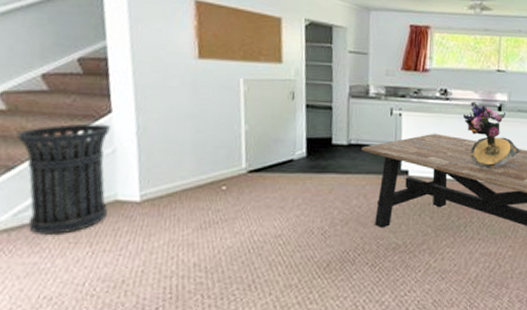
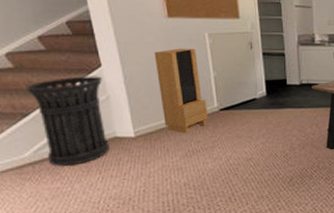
storage cabinet: none [176,95,234,198] -> present [154,48,208,133]

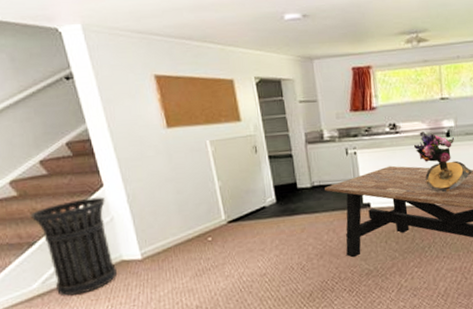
storage cabinet: present [154,48,208,133] -> none [155,158,217,251]

